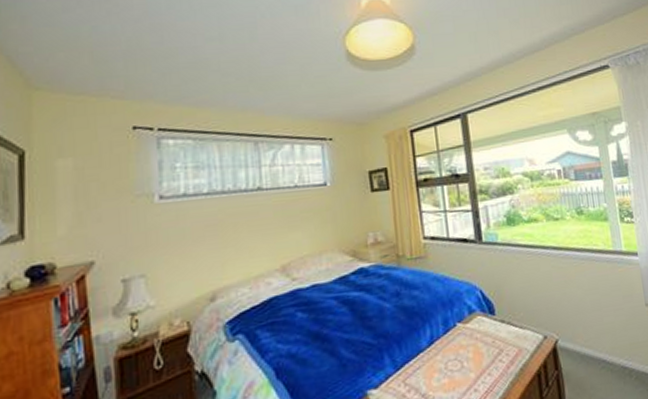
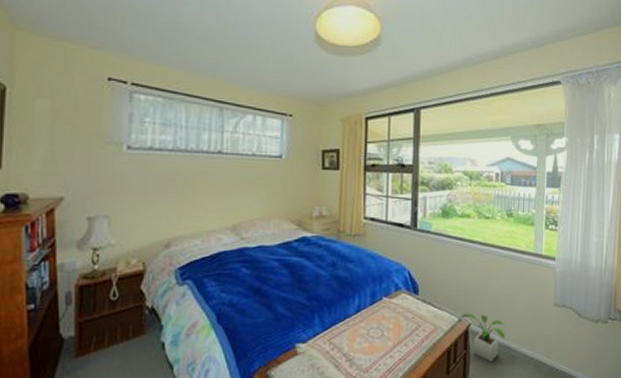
potted plant: none [545,327,598,381] -> present [461,313,505,362]

